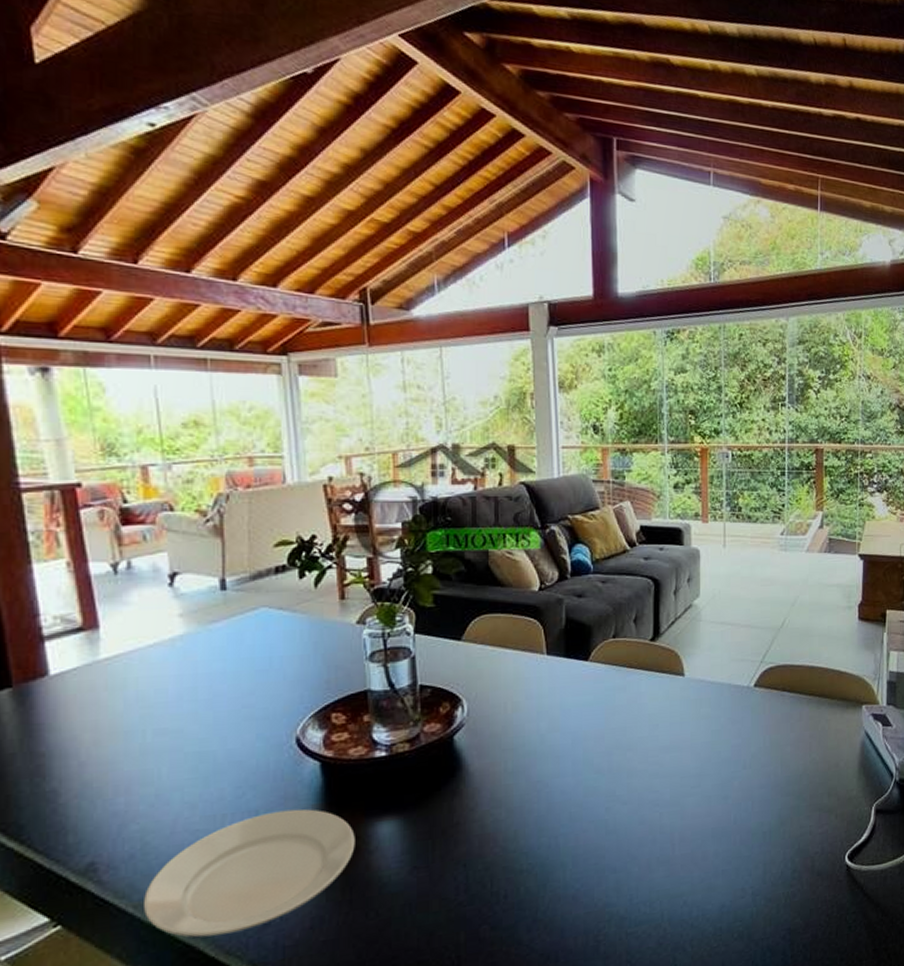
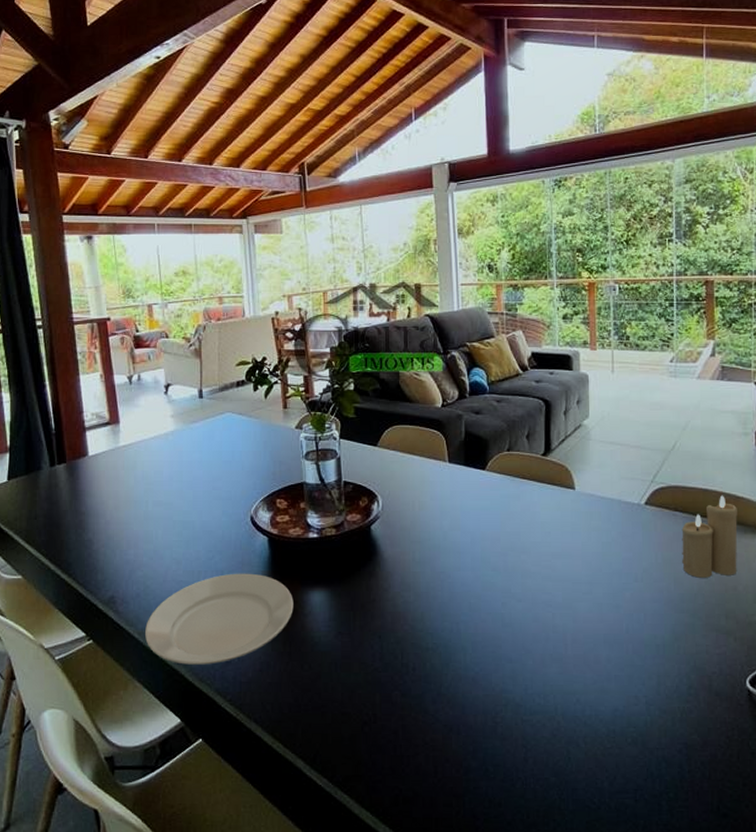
candle: none [789,671,841,758] -> present [681,495,738,578]

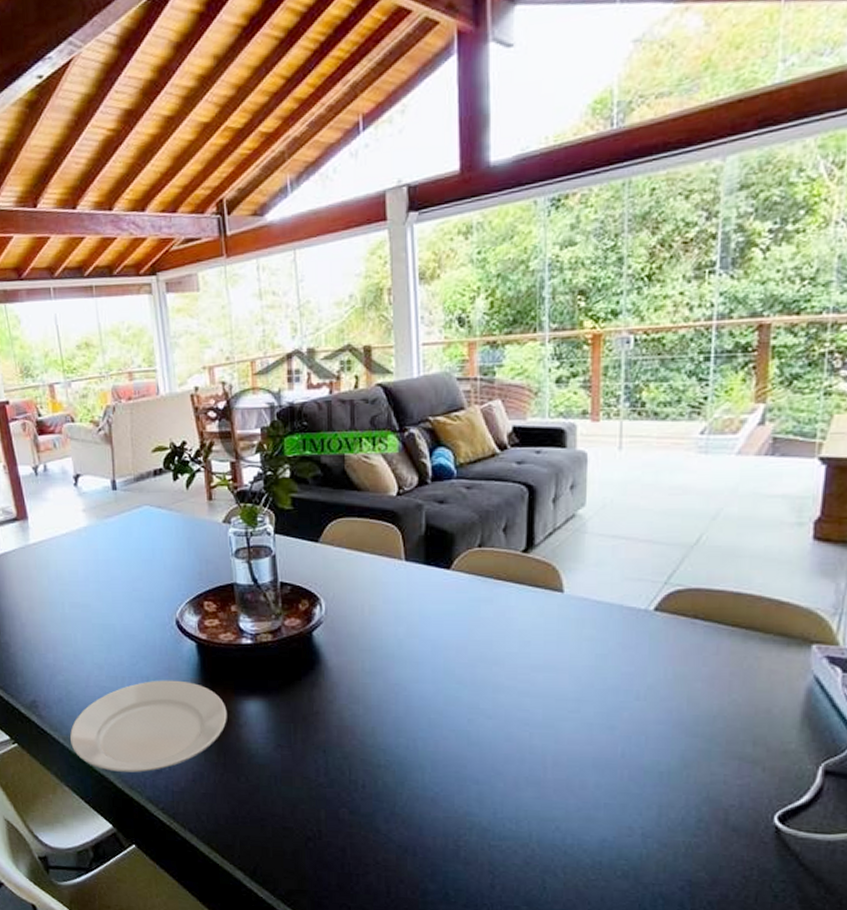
candle: present [681,495,738,578] -> none [700,600,780,698]

